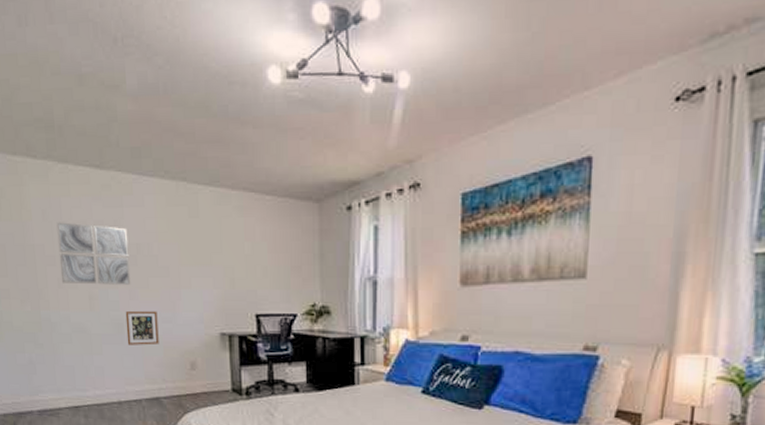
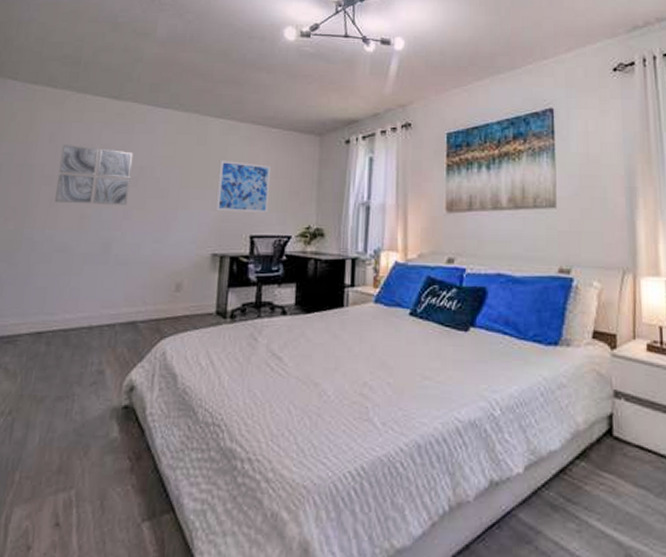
picture frame: present [125,310,159,345] -> none [111,230,150,266]
wall art: none [215,233,271,290] -> present [216,159,272,212]

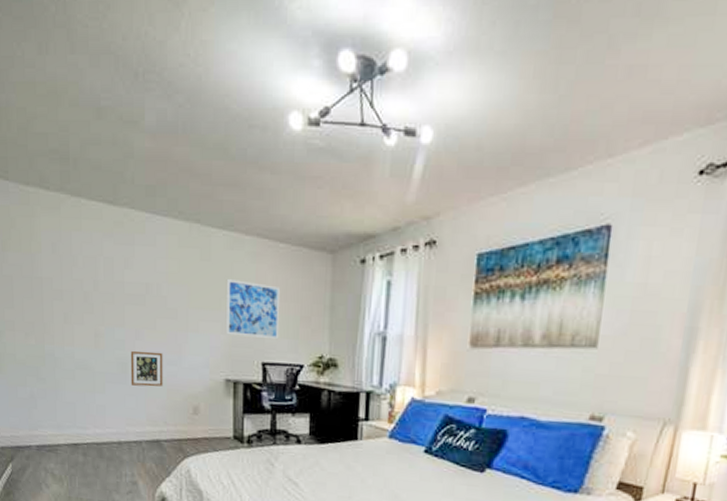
wall art: present [54,145,134,205] -> none [66,256,138,325]
picture frame: none [111,230,150,266] -> present [130,350,163,387]

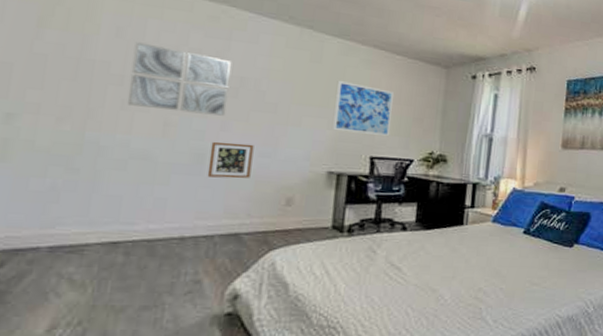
wall art: none [66,256,138,325] -> present [127,42,232,116]

